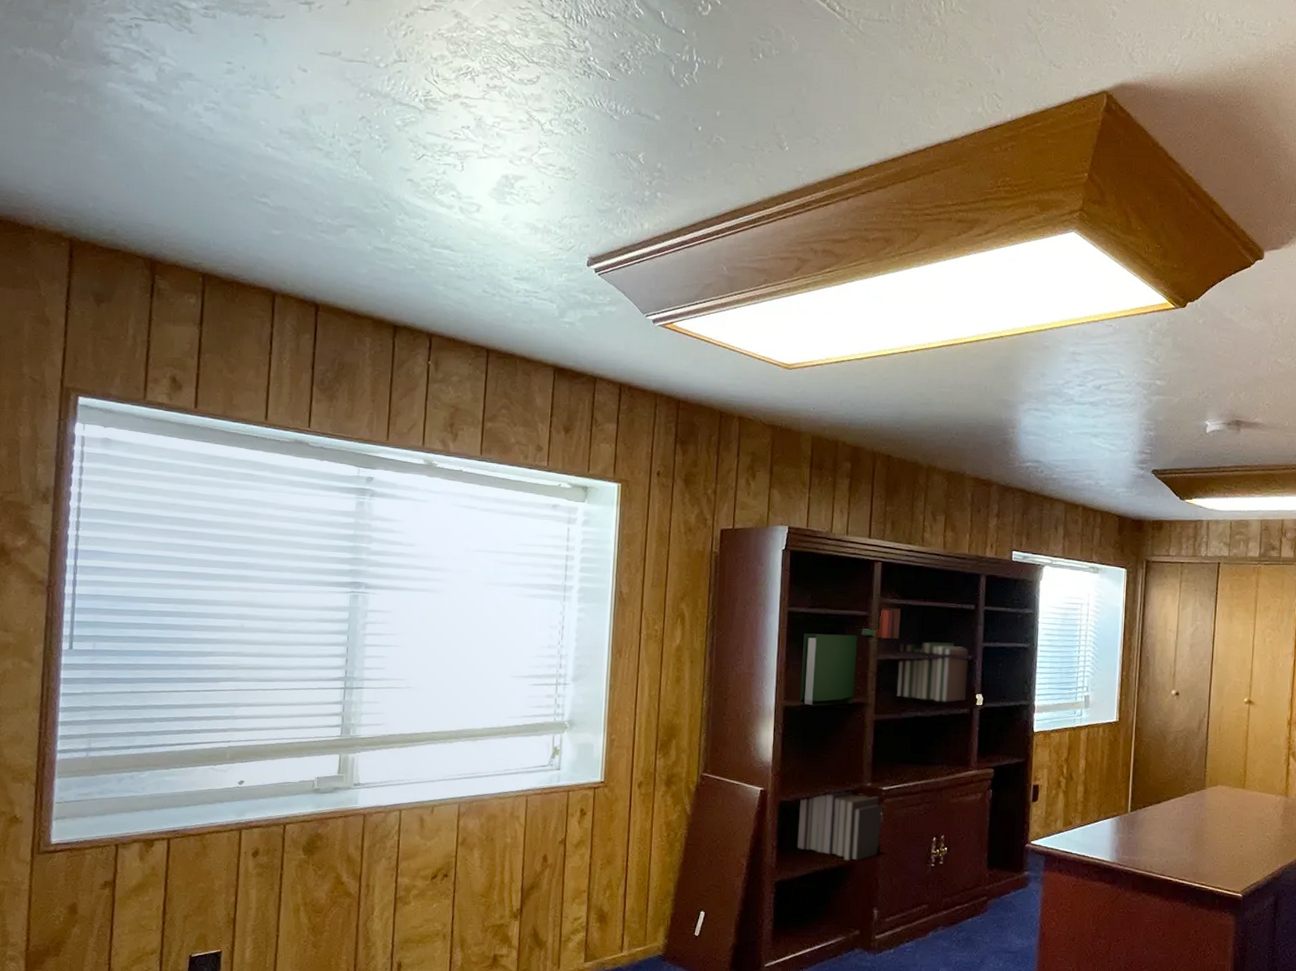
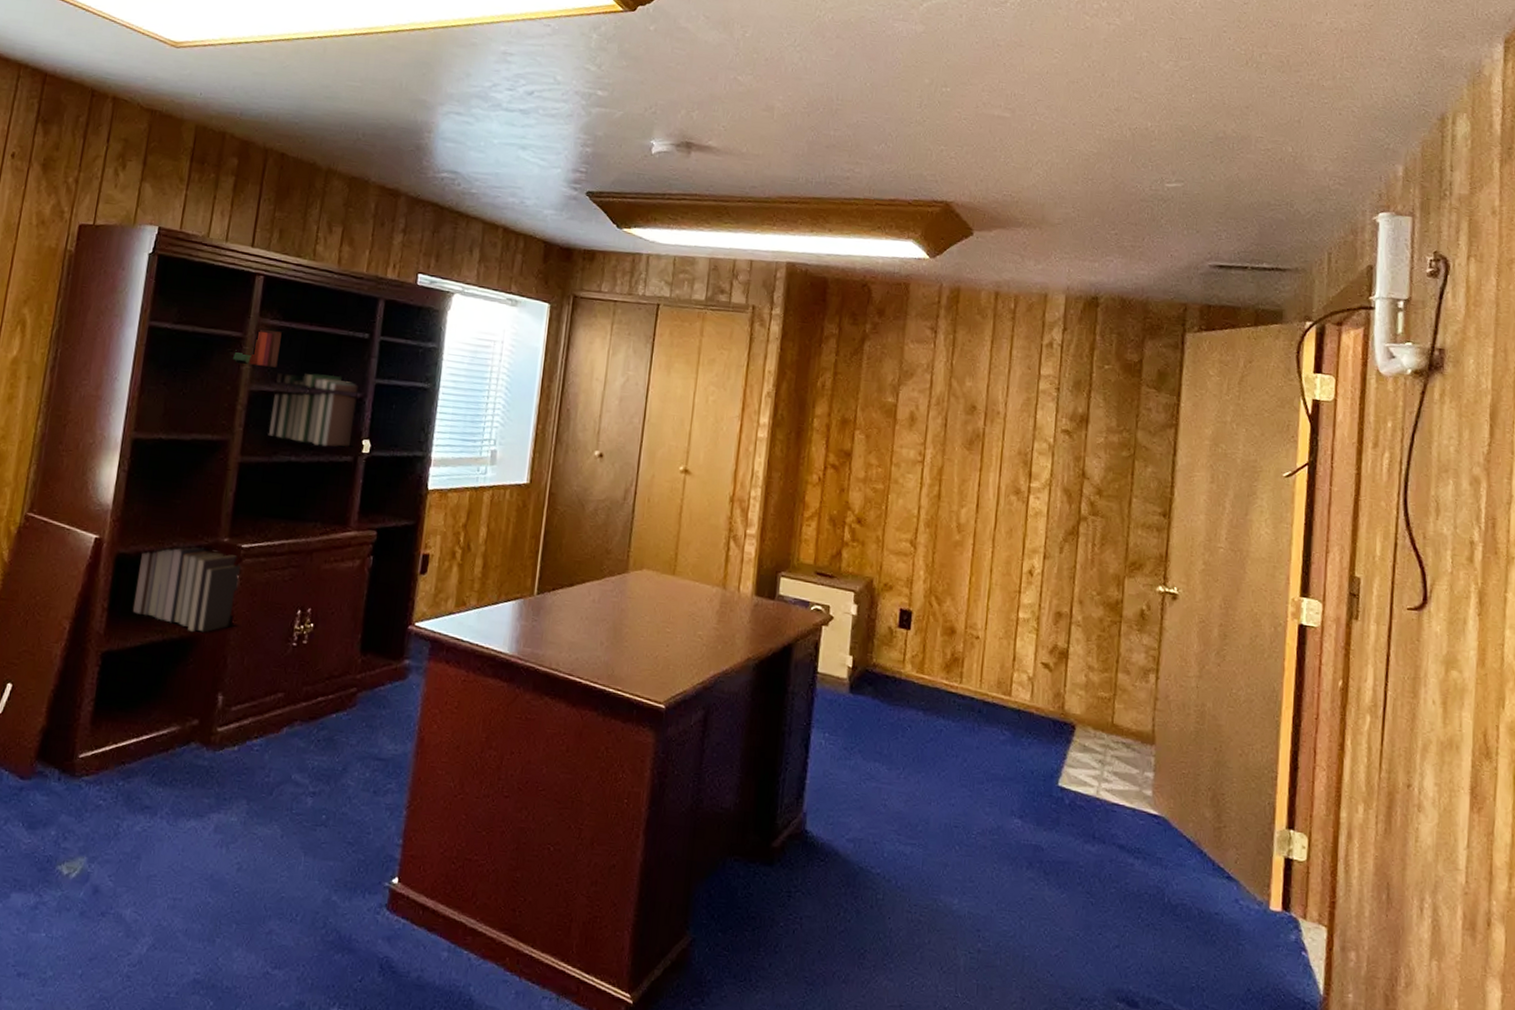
binder: present [800,633,858,707] -> none [153,353,229,442]

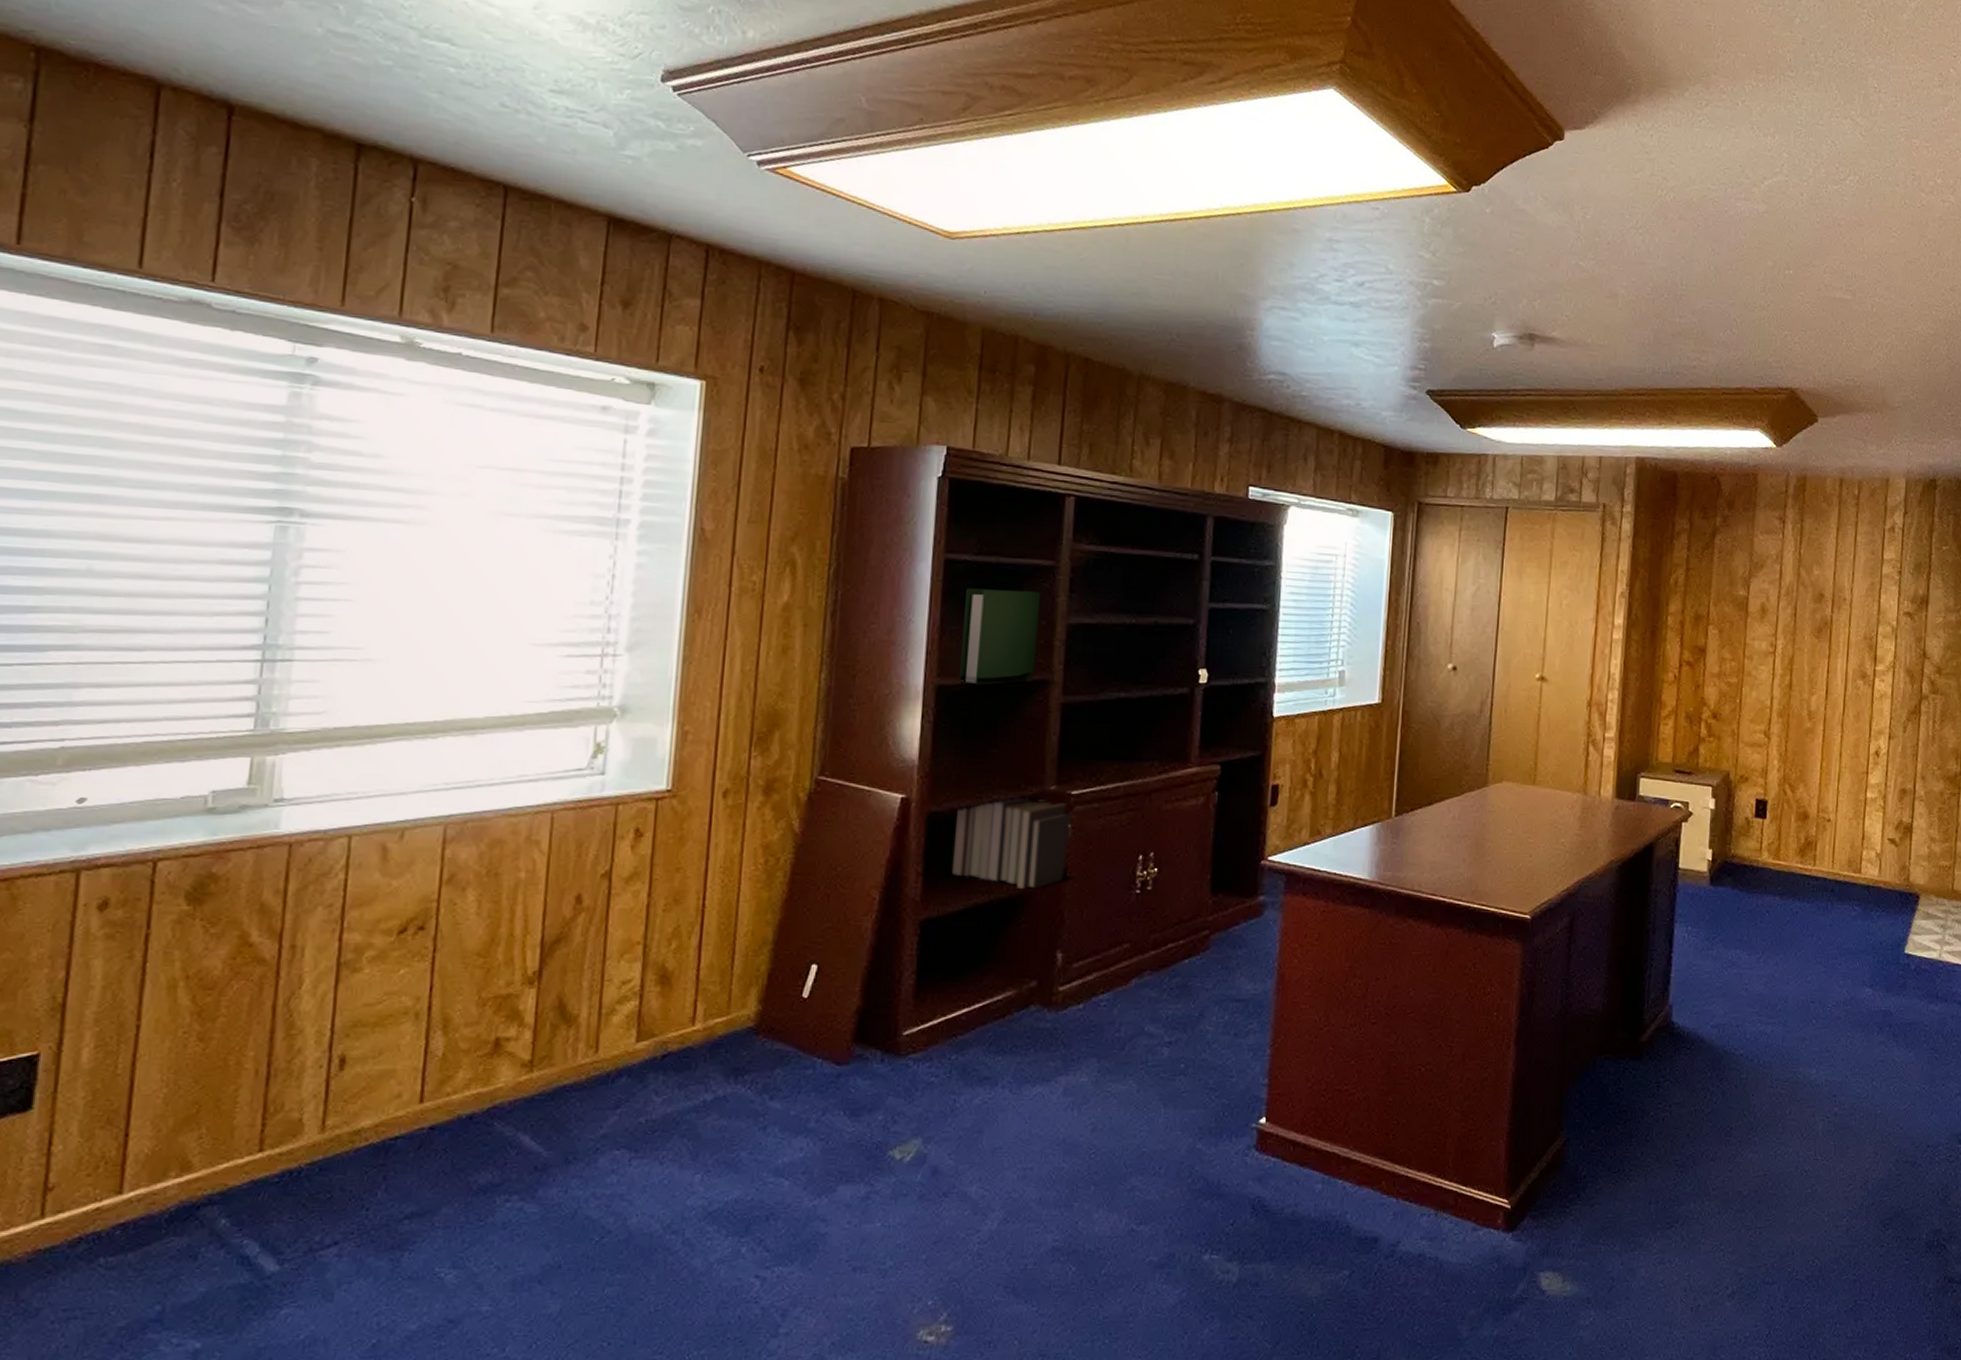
binder: none [153,353,229,442] -> present [960,588,1041,685]
books: present [233,329,282,368] -> none [1046,556,1100,597]
books: present [268,372,359,447] -> none [1092,600,1190,679]

